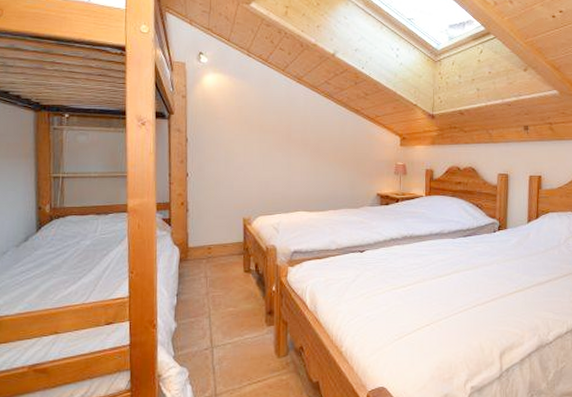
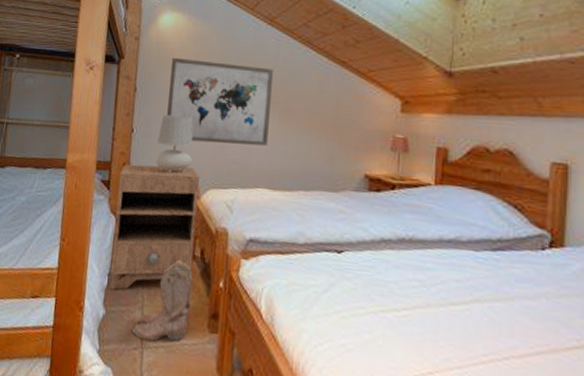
nightstand: none [178,201,250,306] -> present [109,164,200,290]
boots: none [201,275,251,341] -> present [131,260,193,341]
table lamp: none [210,160,242,207] -> present [156,114,193,174]
wall art: none [216,112,304,180] -> present [167,57,274,146]

